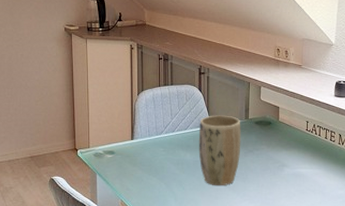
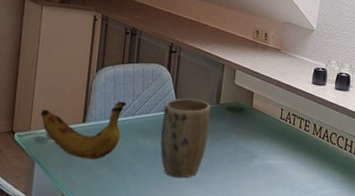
banana: none [96,120,166,171] -> present [40,101,127,159]

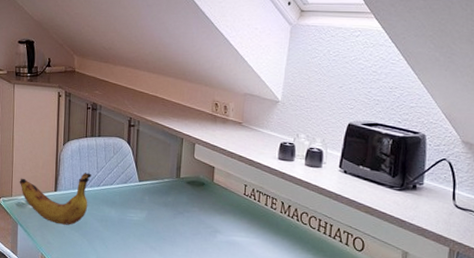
plant pot: present [160,98,211,177] -> none [124,171,172,248]

